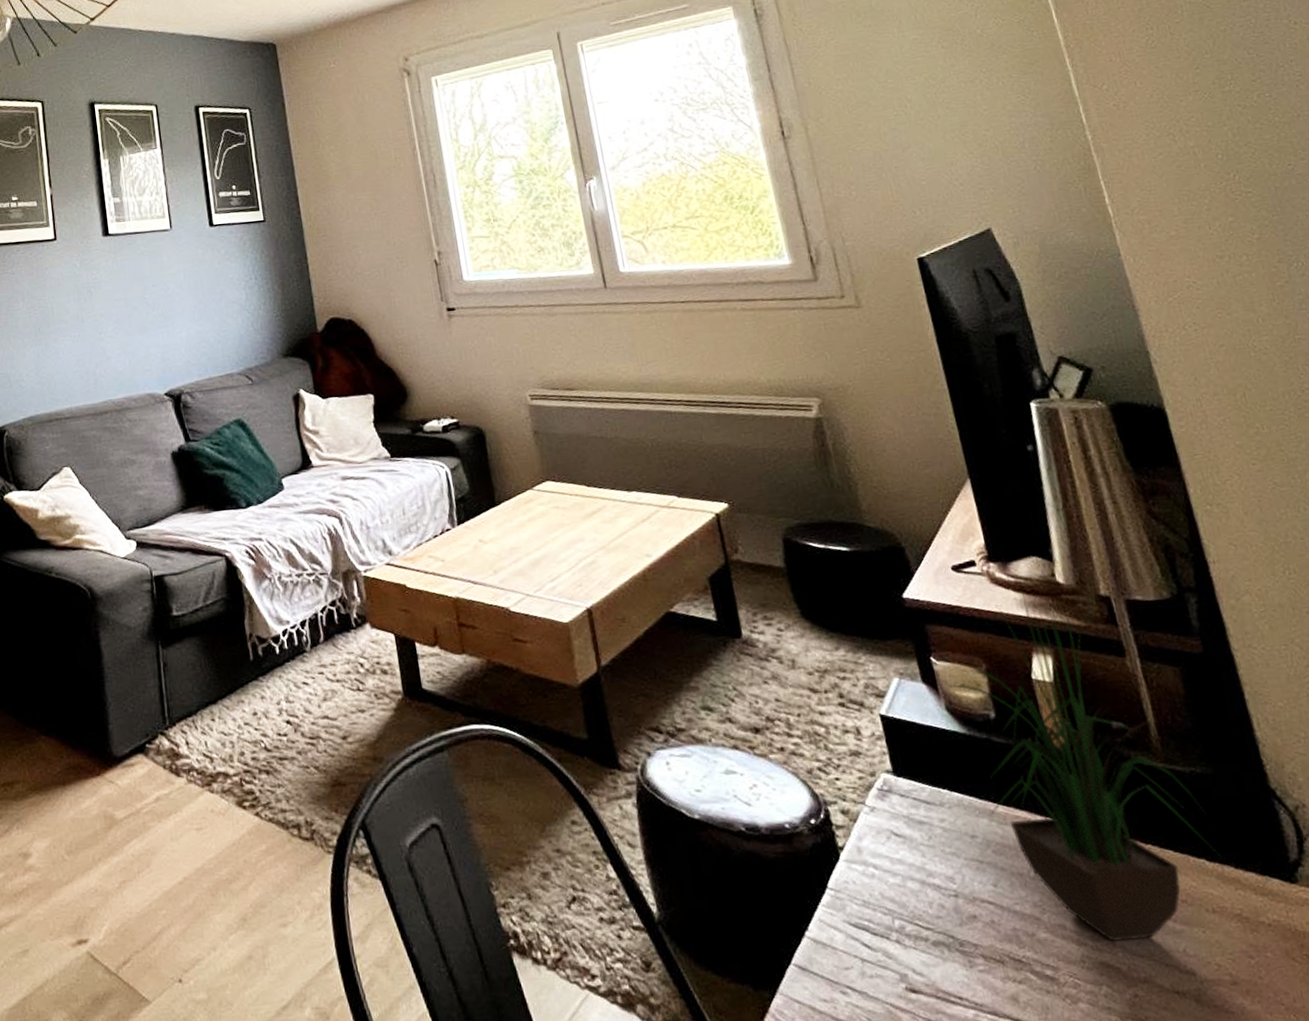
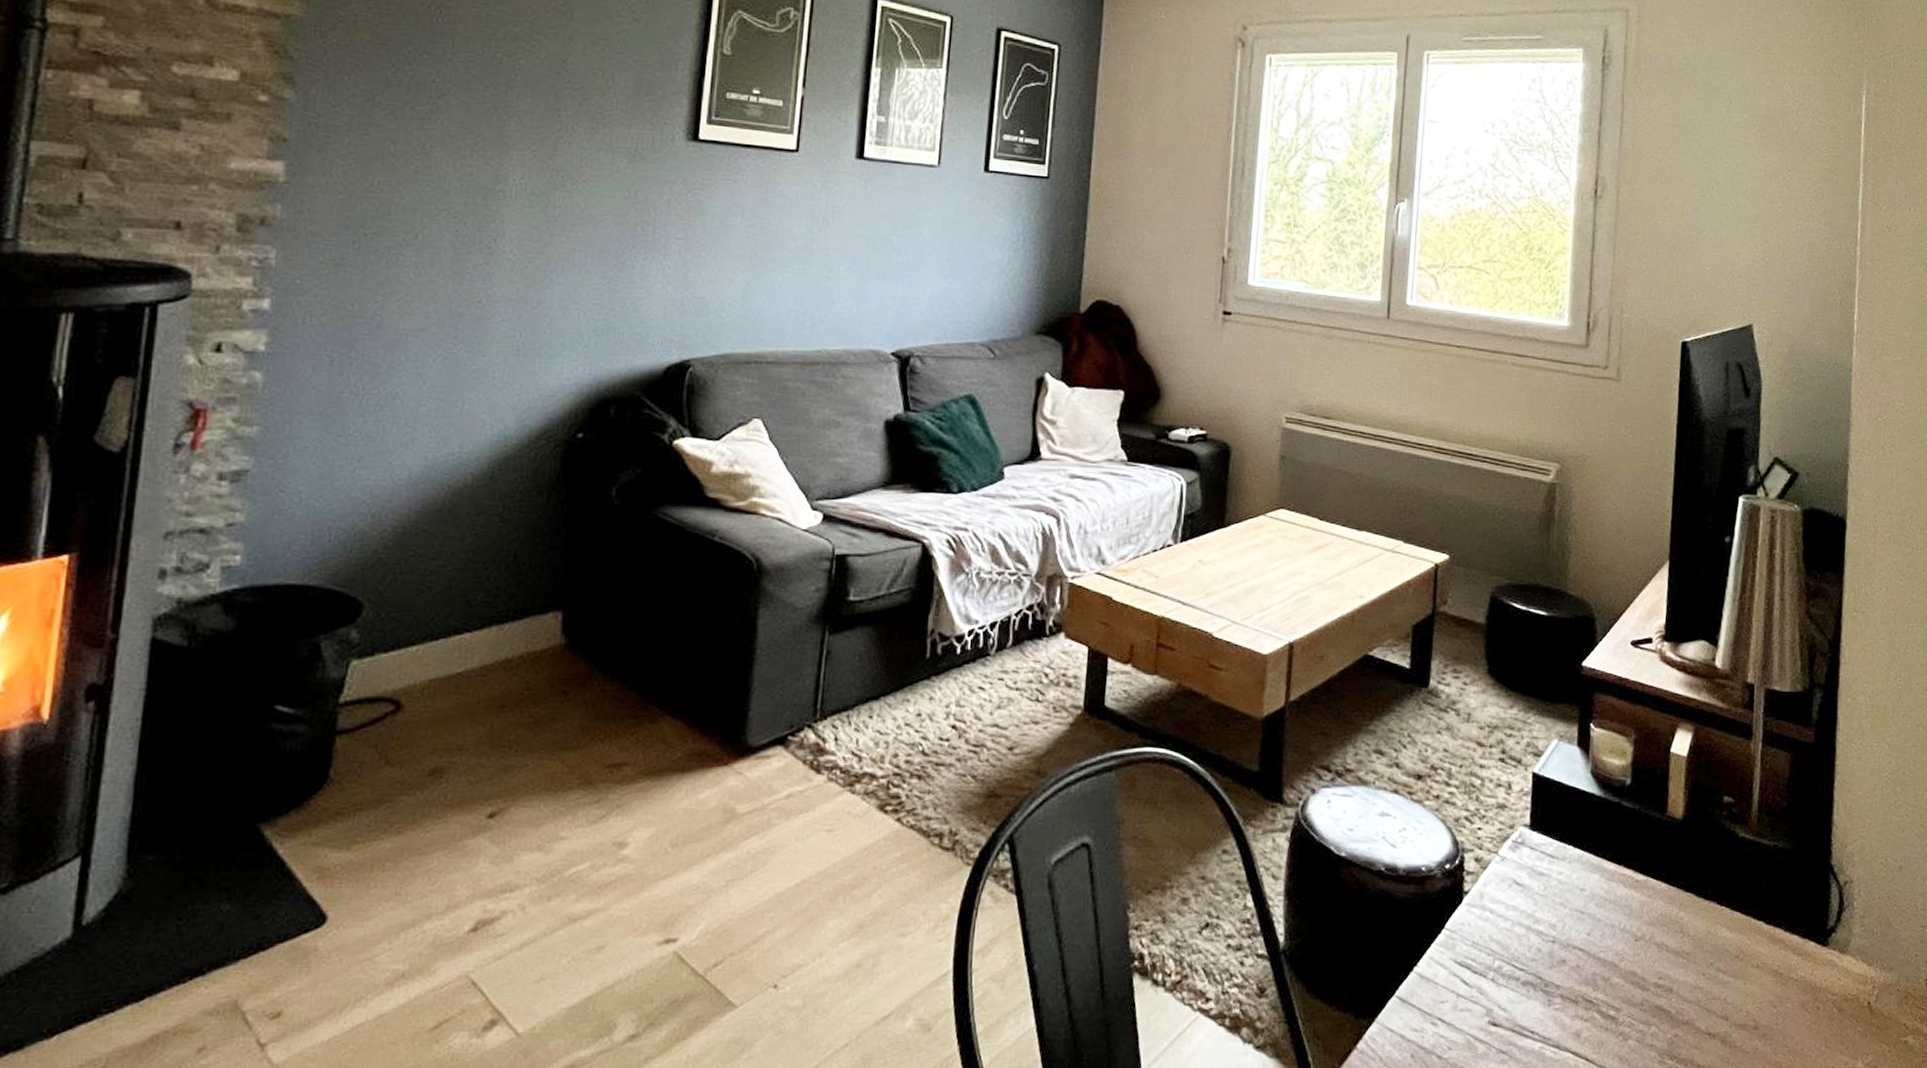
potted plant: present [949,584,1222,942] -> none [1599,664,1777,989]

